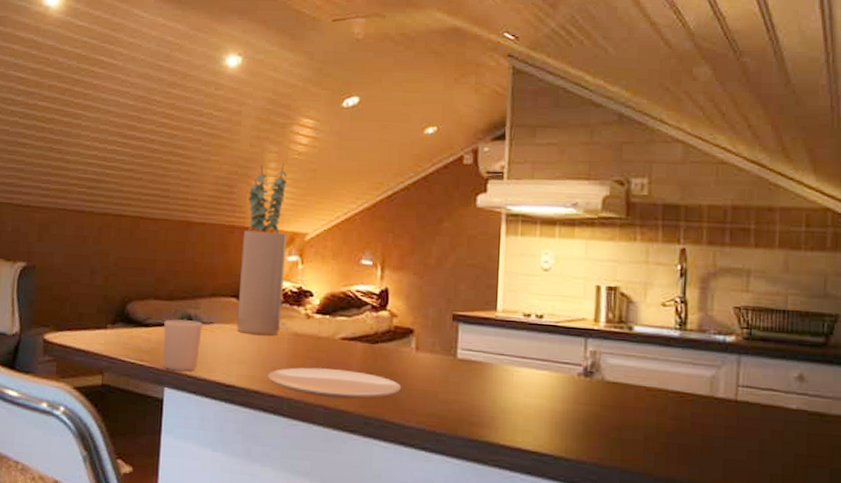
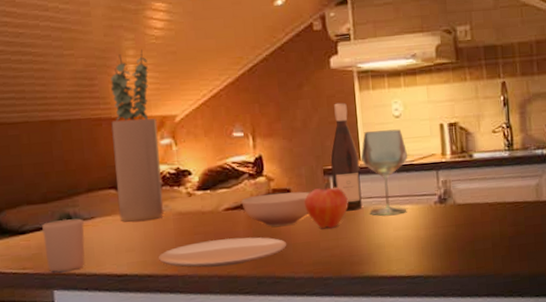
bowl: none [359,330,435,368] -> present [241,191,310,227]
fruit: none [426,328,476,380] -> present [304,182,348,229]
bottle: none [461,245,495,366] -> present [330,102,362,211]
wine glass: none [498,281,552,380] -> present [361,129,407,216]

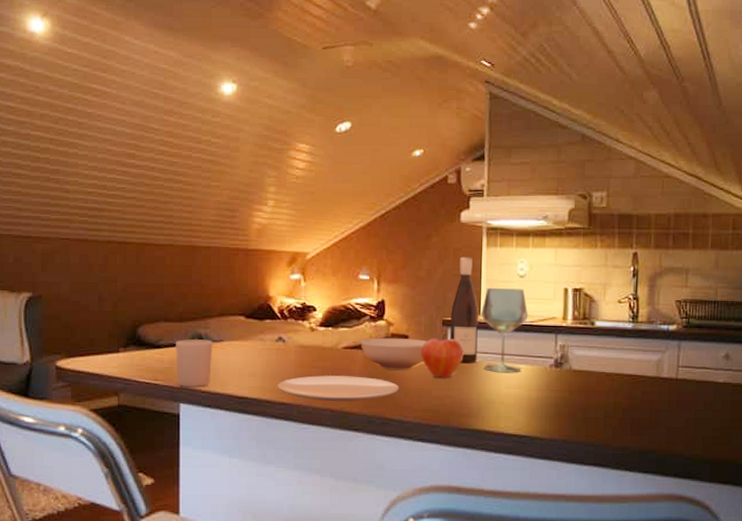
vase: present [110,49,164,222] -> none [246,187,289,349]

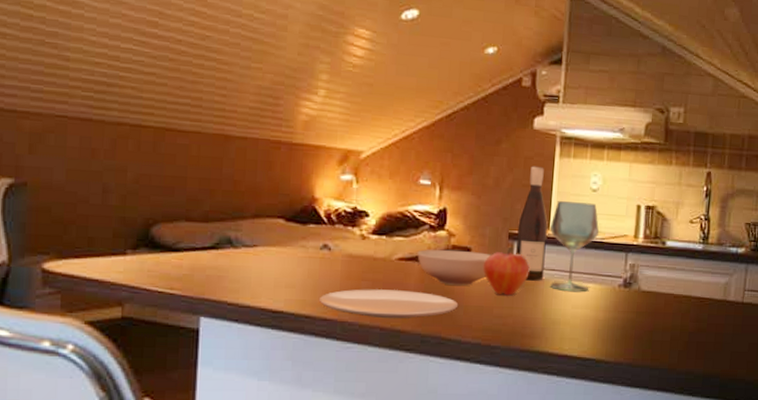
mug: present [176,339,213,387] -> none [197,243,245,298]

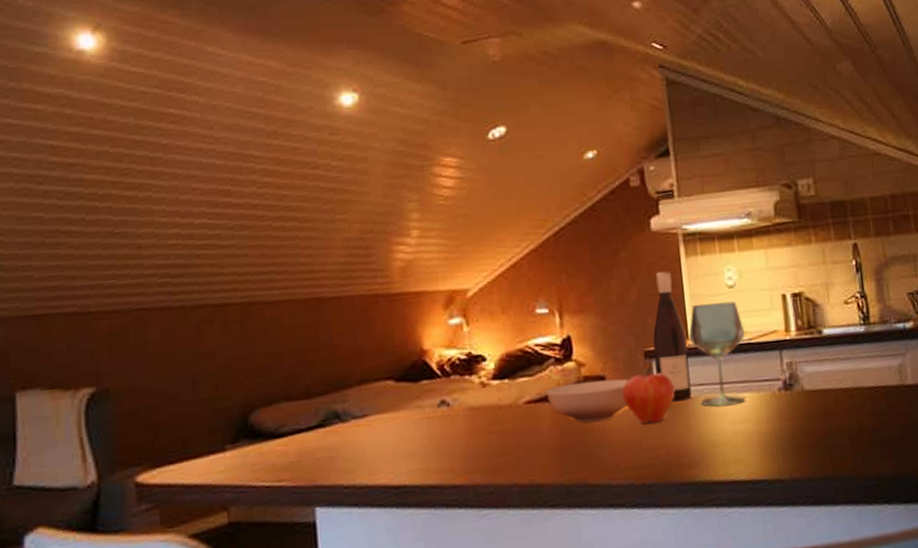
plate: present [318,289,459,319] -> none [444,435,602,475]

